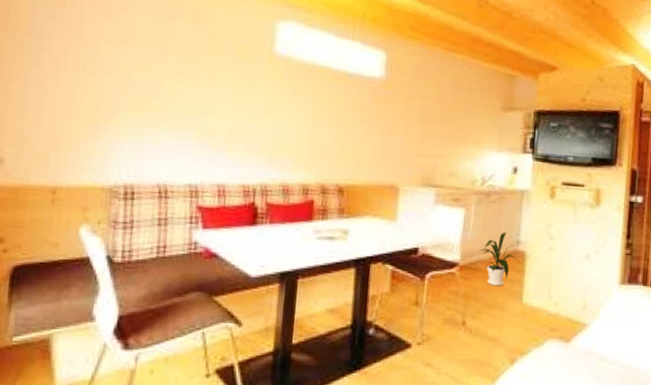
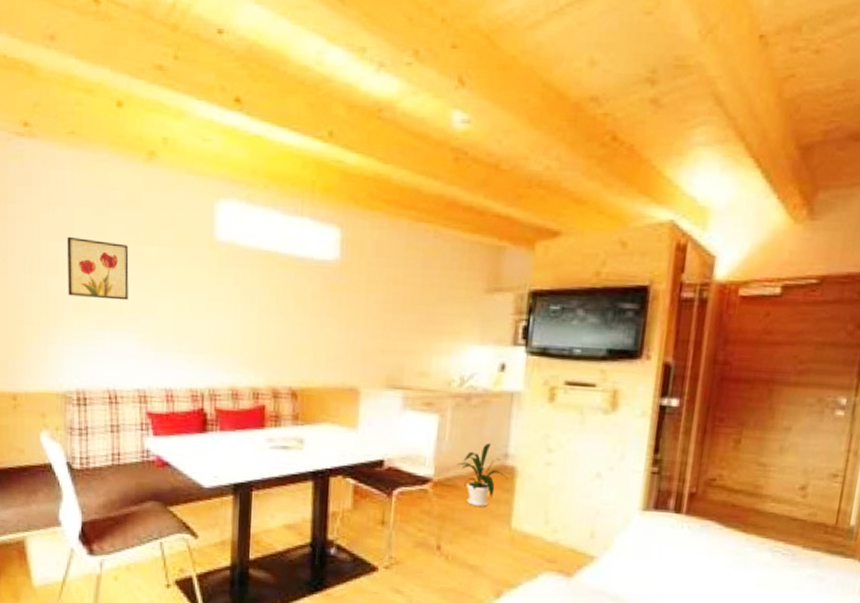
wall art: none [123,40,190,102] -> present [66,236,129,301]

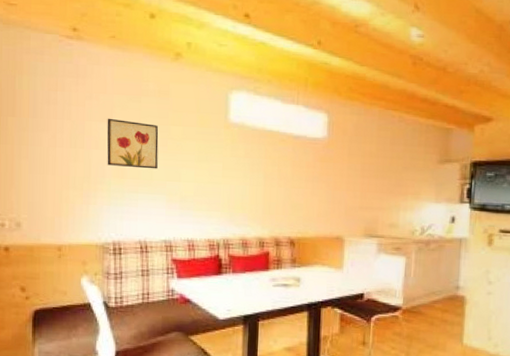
house plant: present [457,442,508,508] -> none [420,278,459,329]

